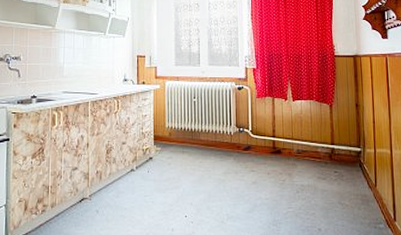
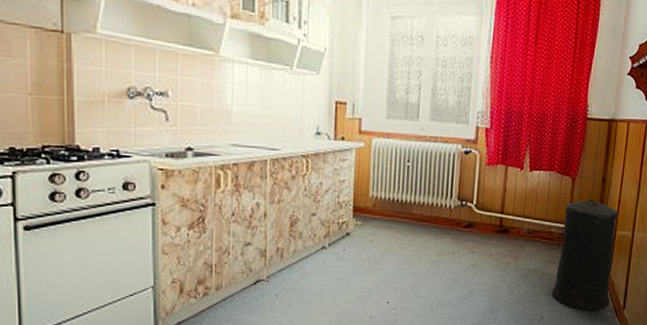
trash can: none [326,121,381,223] -> present [552,198,619,311]

